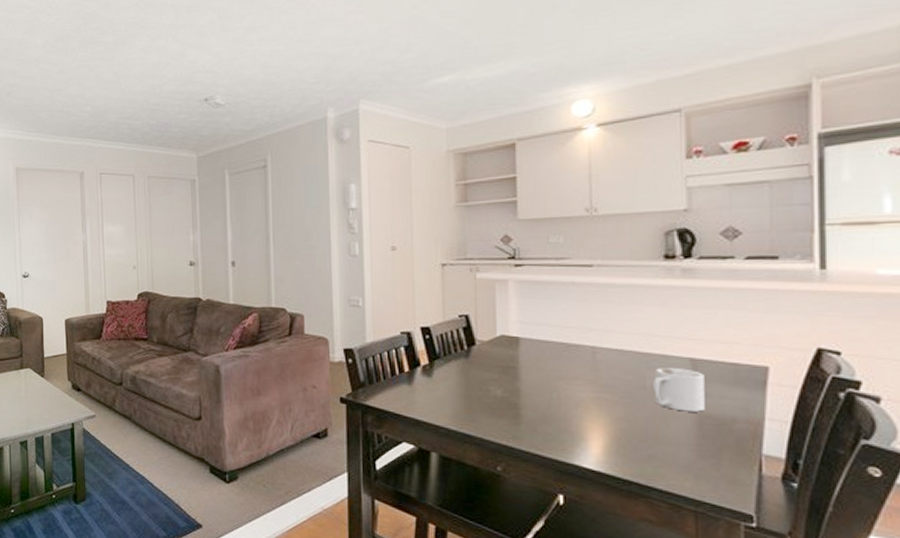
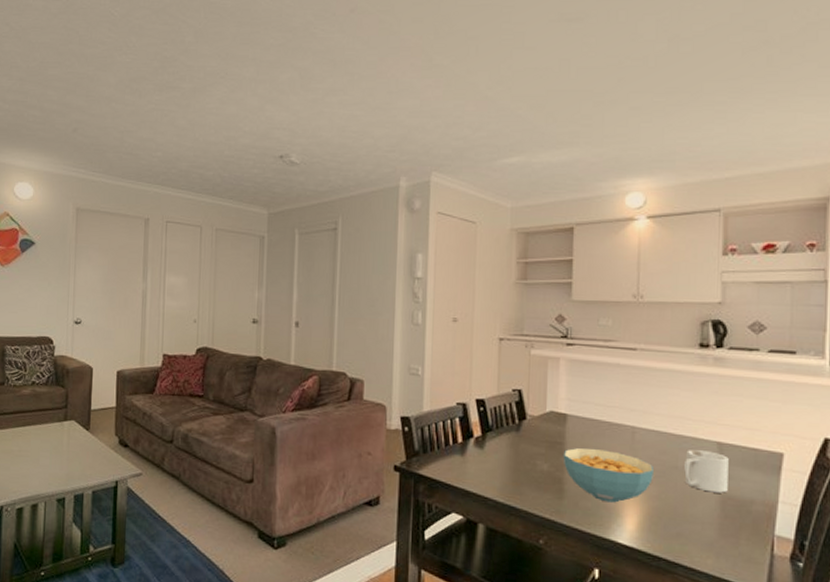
cereal bowl: none [517,371,620,427] -> present [563,448,655,503]

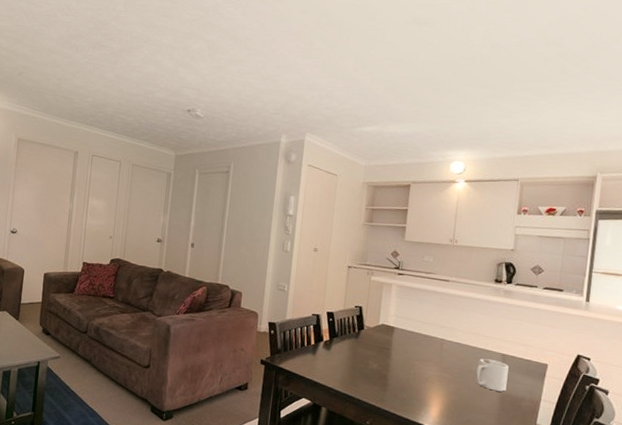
cereal bowl: present [563,448,655,503] -> none [389,353,455,396]

